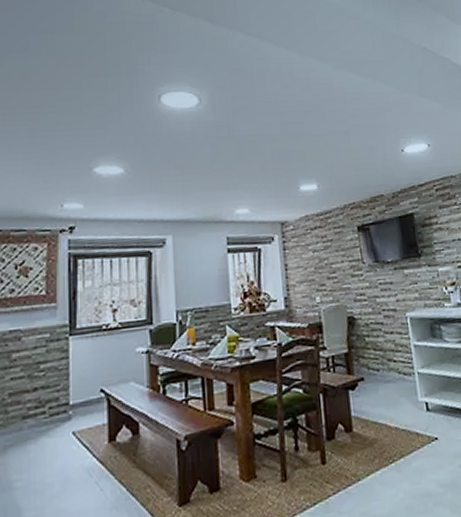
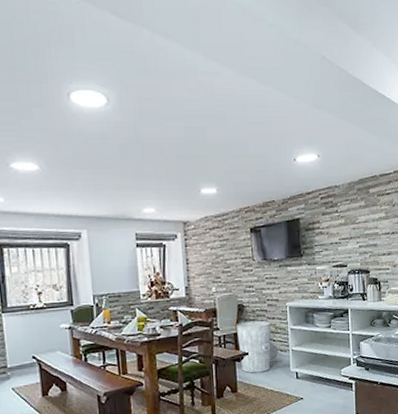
trash can: none [347,335,401,405] -> present [237,320,279,373]

